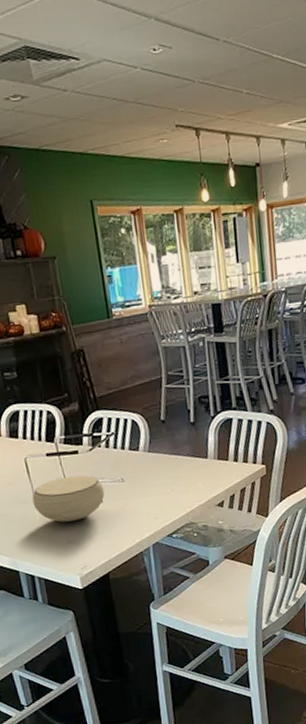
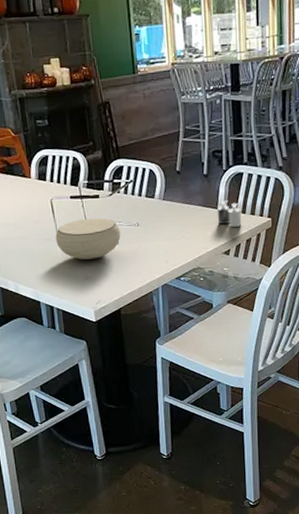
candle: none [207,448,235,477] -> present [217,200,242,227]

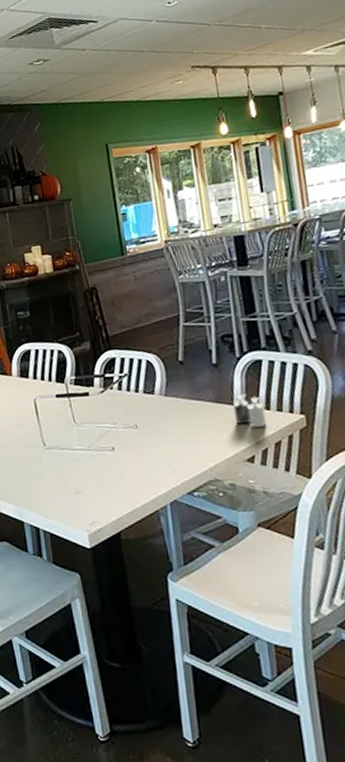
bowl: present [55,218,121,260] -> none [40,419,117,470]

